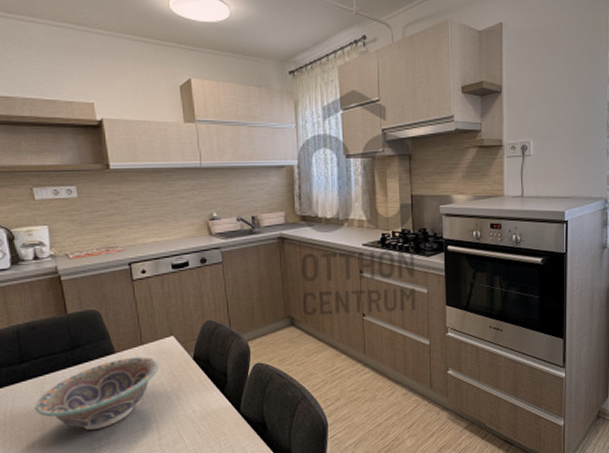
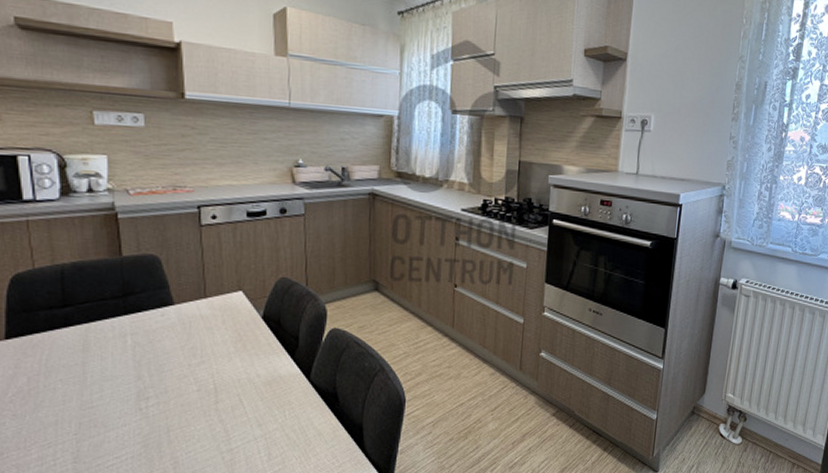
decorative bowl: present [35,356,160,431] -> none [75,311,223,388]

